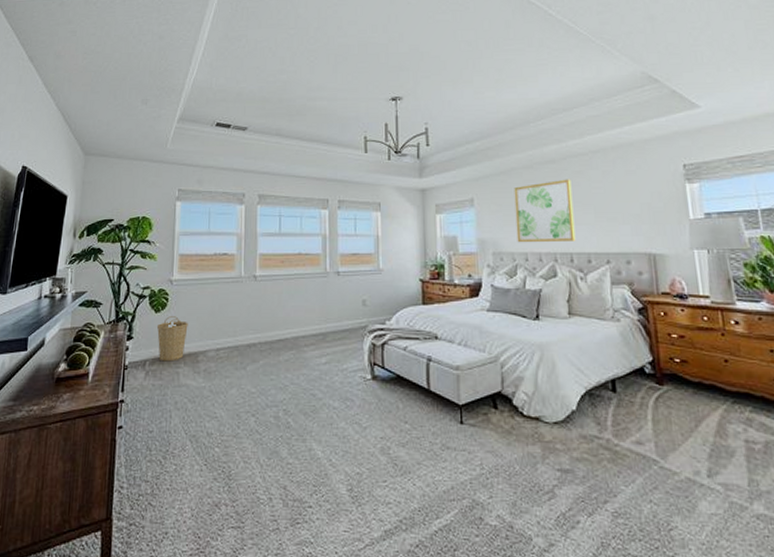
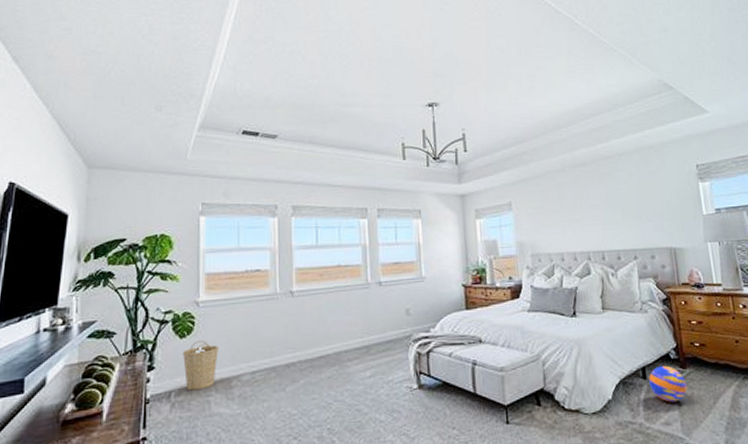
wall art: present [514,179,576,243] -> none [548,181,607,244]
ball: none [619,379,664,421] -> present [649,365,688,403]

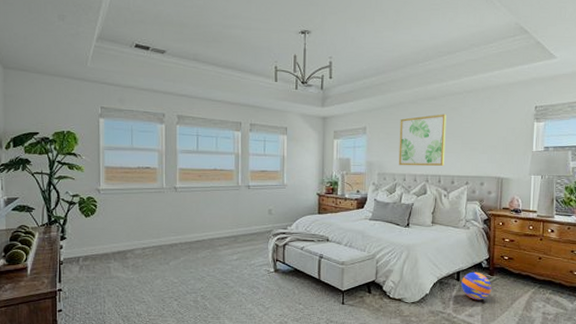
basket: present [183,340,219,391] -> none [88,220,116,258]
wall art: none [548,181,607,244] -> present [398,114,447,167]

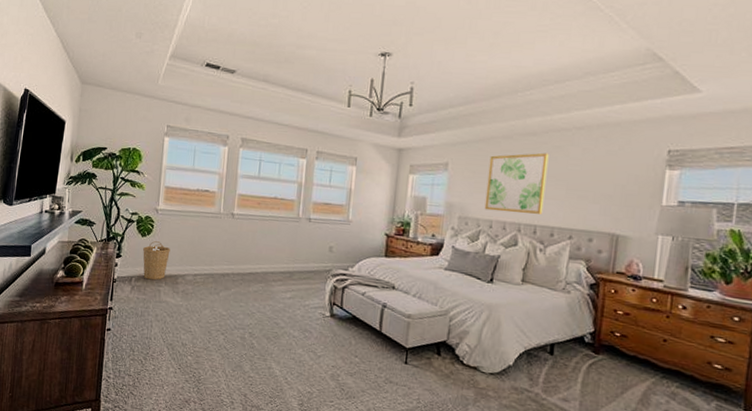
basket: none [88,220,116,258] -> present [143,241,170,281]
ball: present [461,271,492,300] -> none [555,346,596,383]

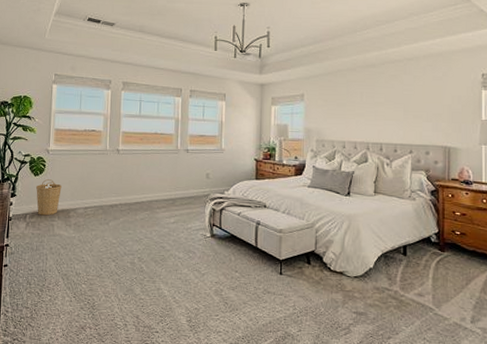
wall art: present [484,152,549,214] -> none [337,81,387,134]

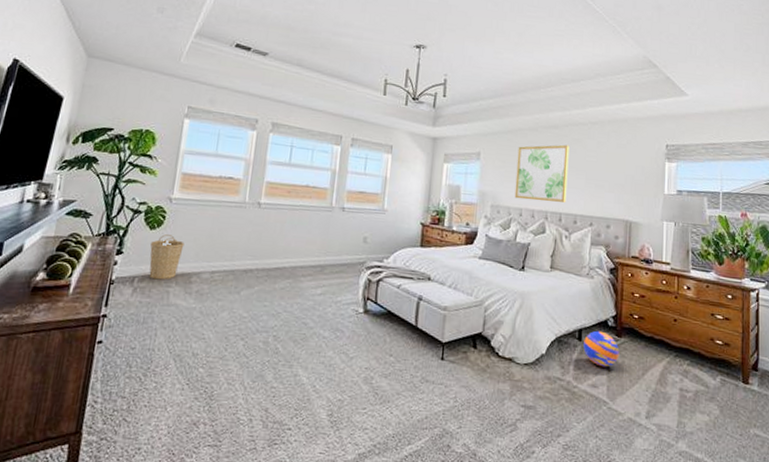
wall art: none [337,81,387,134] -> present [514,144,570,203]
ball: none [409,246,443,278] -> present [583,330,620,367]

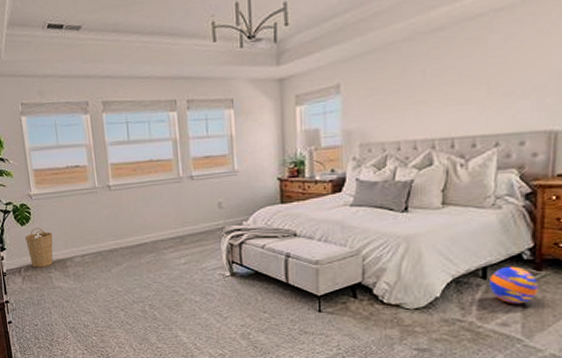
wall art: present [514,144,570,203] -> none [389,49,462,131]

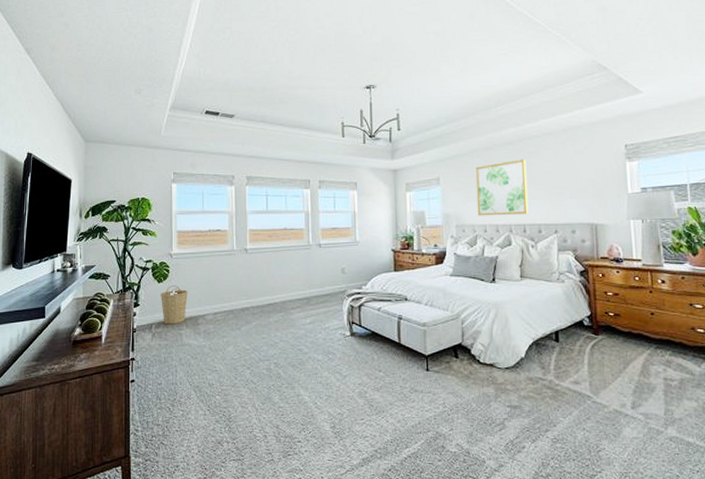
wall art: none [389,49,462,131] -> present [475,159,529,216]
ball: present [489,266,539,304] -> none [561,331,599,364]

